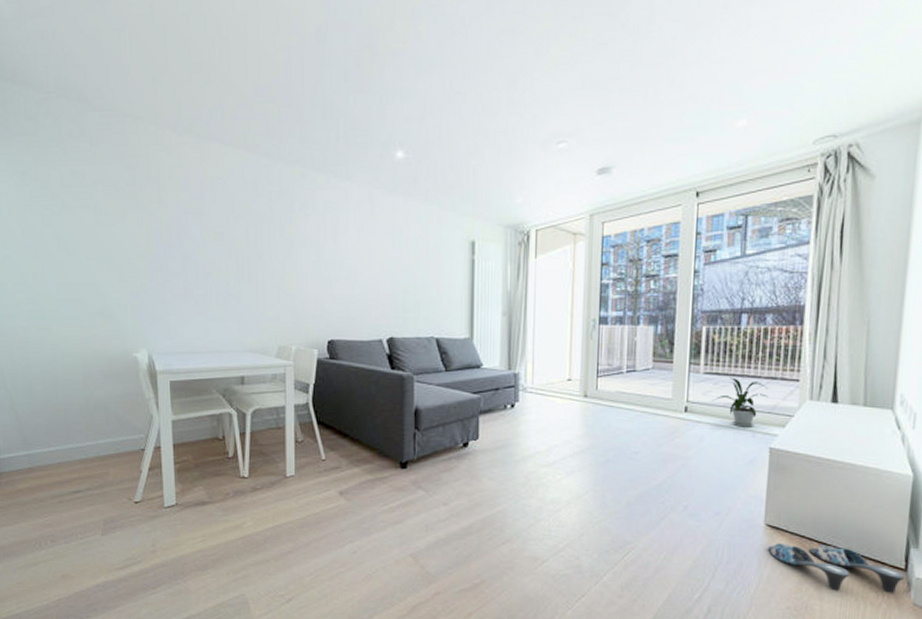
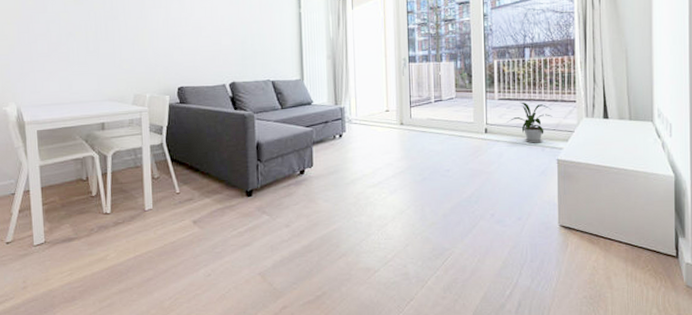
slippers: present [768,543,904,593] -> none [564,239,676,279]

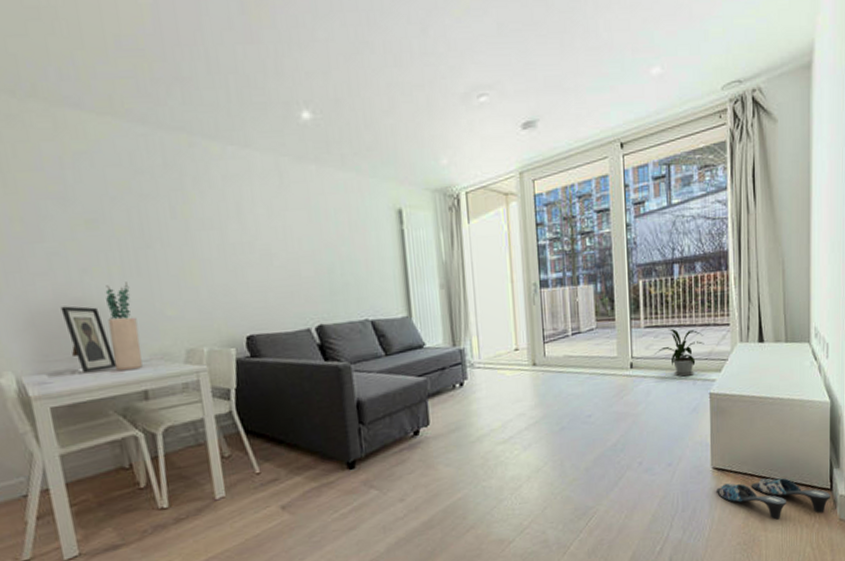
picture frame: none [52,58,84,107] -> present [60,306,116,374]
vase: none [82,43,103,108] -> present [105,282,143,372]
slippers: none [564,239,676,279] -> present [717,478,830,520]

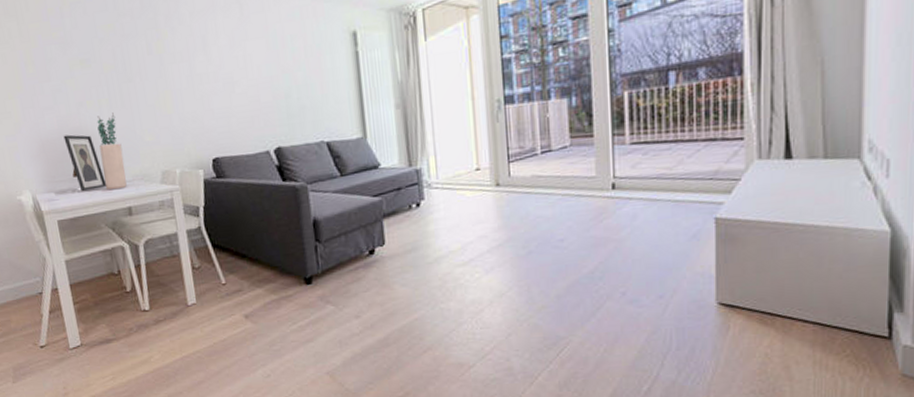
house plant: present [654,328,704,377] -> none [642,144,709,199]
slippers: present [717,478,830,520] -> none [723,318,888,368]

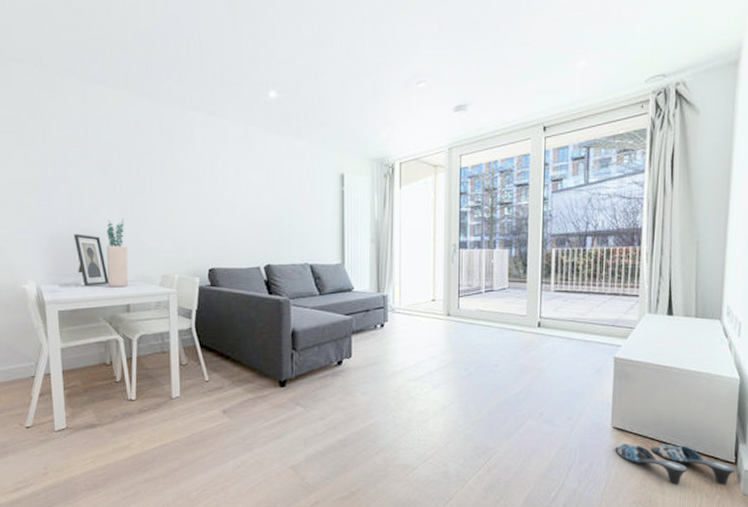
slippers: none [723,318,888,368] -> present [615,443,735,485]

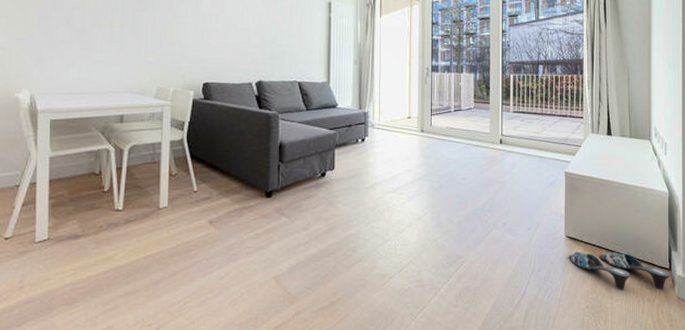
picture frame: present [73,234,108,287] -> none [73,46,104,97]
vase: present [106,218,129,288] -> none [103,33,125,99]

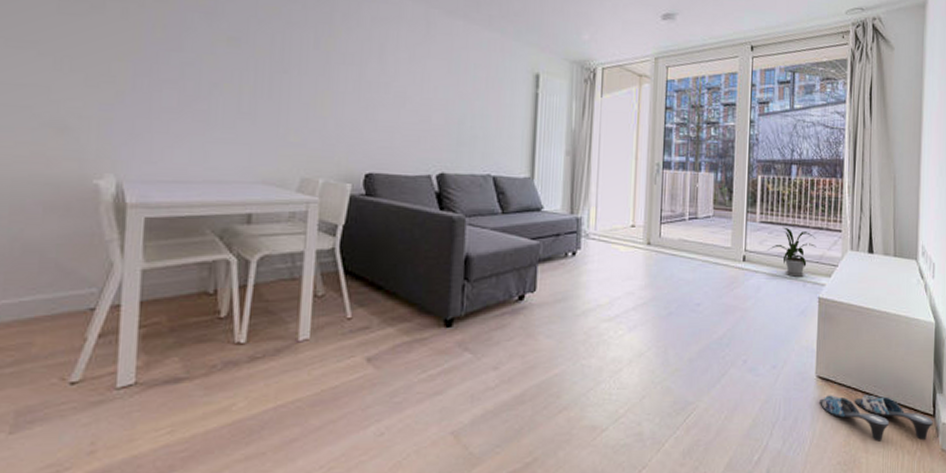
house plant: none [520,115,562,156] -> present [767,227,817,277]

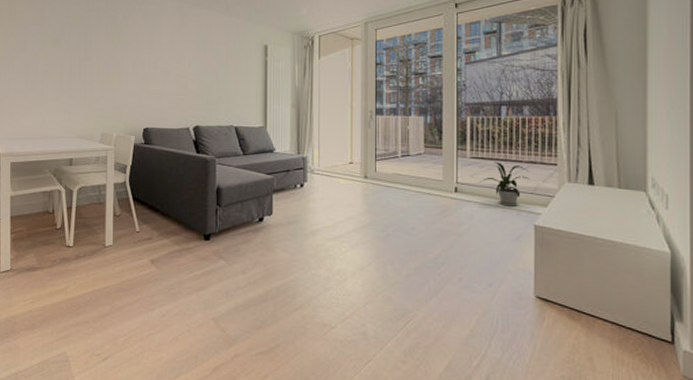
slippers: present [820,394,933,442] -> none [540,314,672,365]

